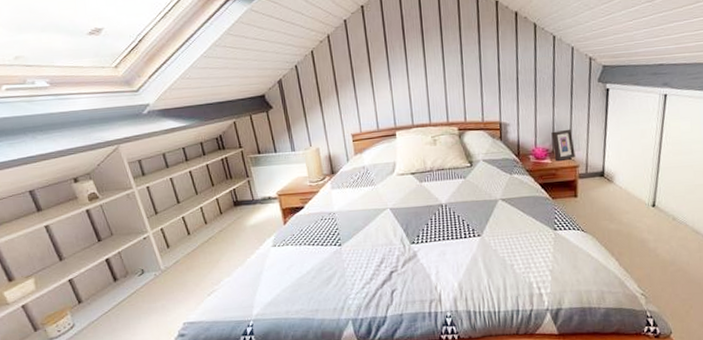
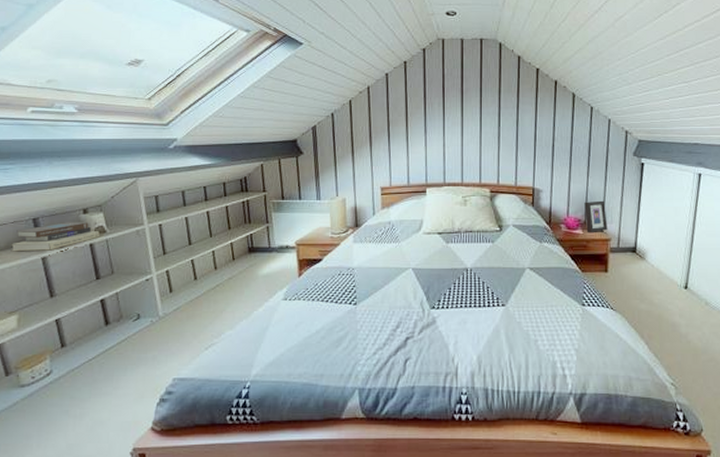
books: none [14,190,93,223] -> present [11,222,100,252]

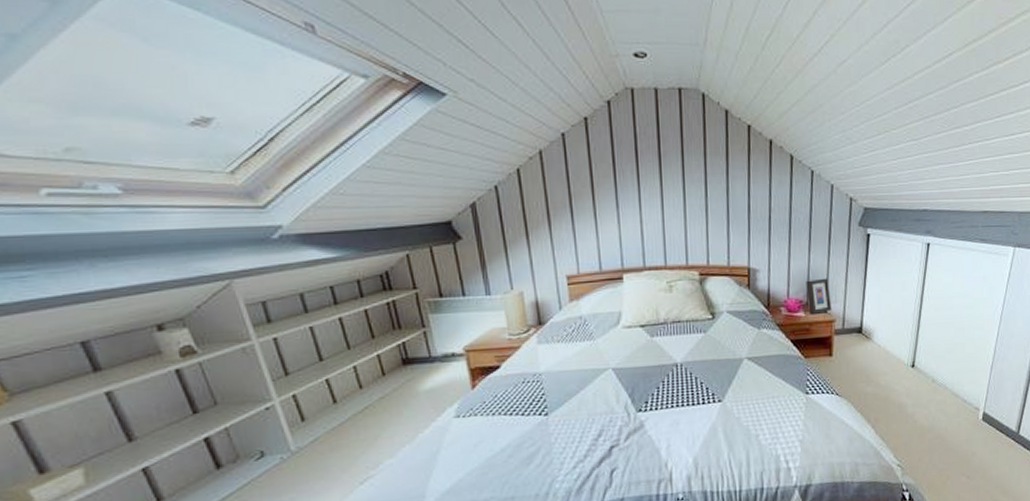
books: present [11,222,100,252] -> none [53,342,188,388]

